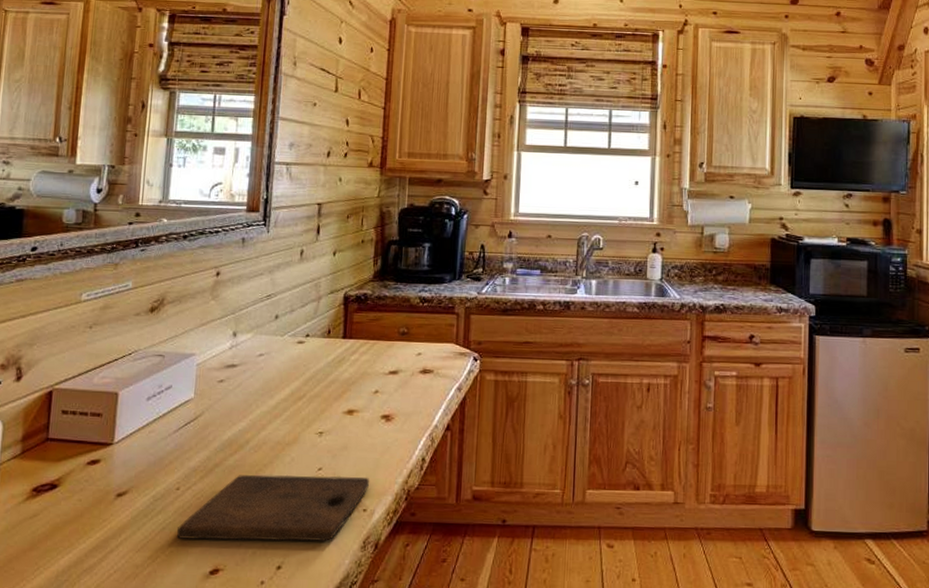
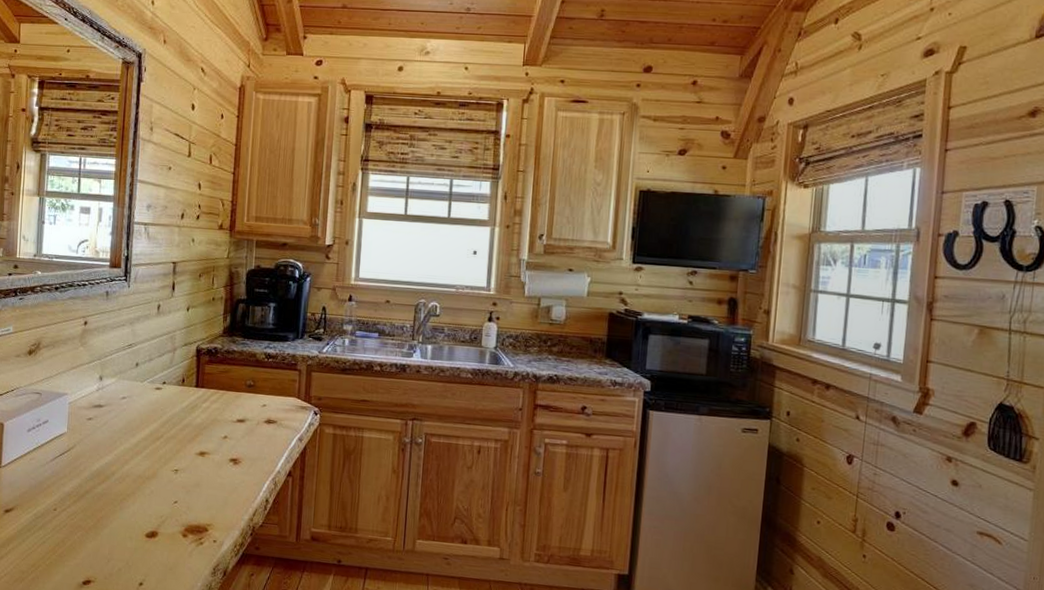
cutting board: present [177,474,369,542] -> none [55,502,219,566]

